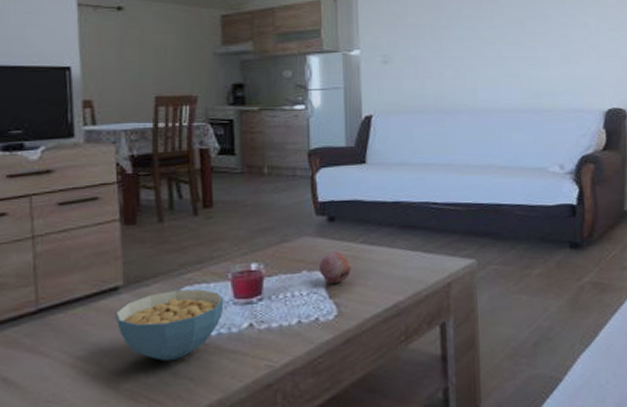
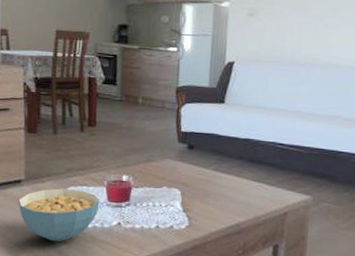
fruit: present [319,252,351,284] -> none [177,174,204,201]

